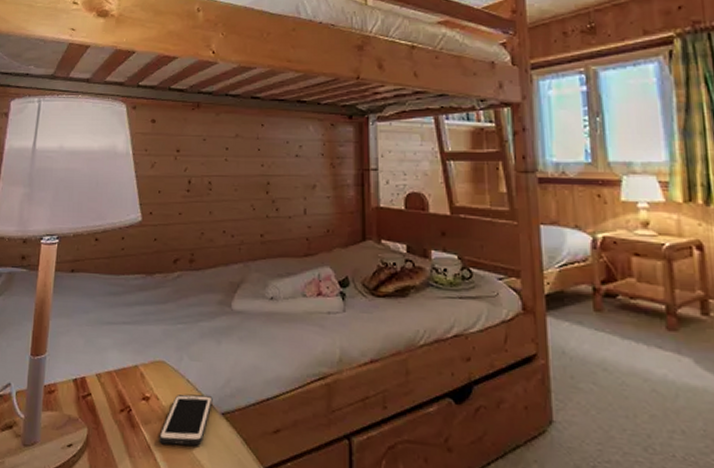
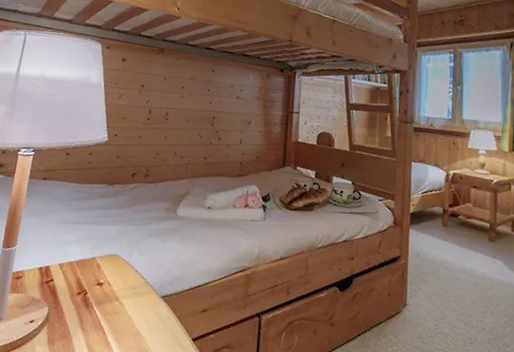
cell phone: present [159,394,213,446] -> none [108,281,156,322]

